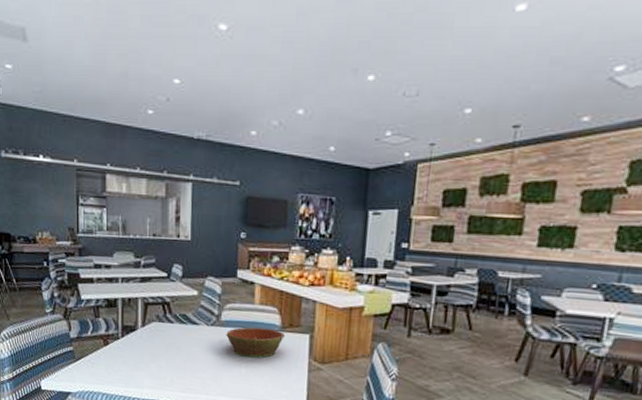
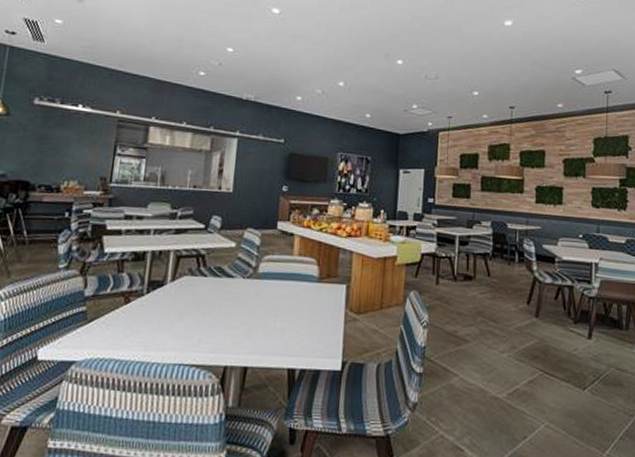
bowl: present [226,327,285,358] -> none [262,278,322,311]

